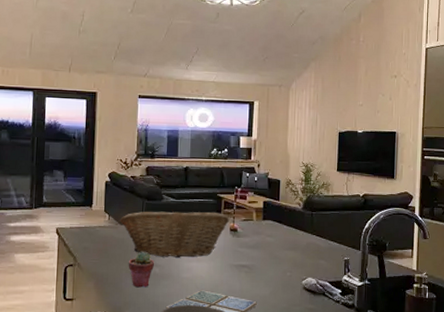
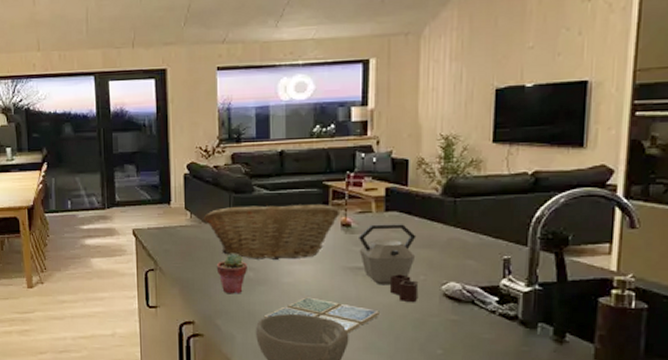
kettle: none [243,230,286,295] -> present [359,224,419,303]

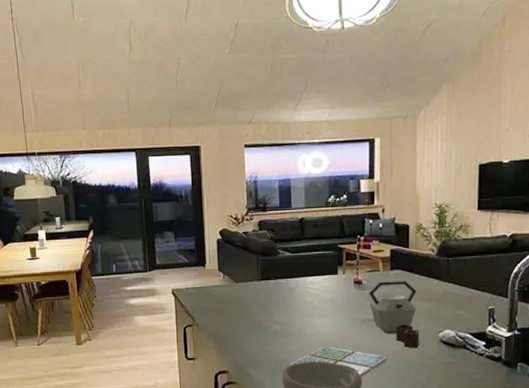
fruit basket: present [203,203,339,259] -> none [234,264,352,314]
potted succulent: present [216,254,247,294] -> none [247,310,274,346]

